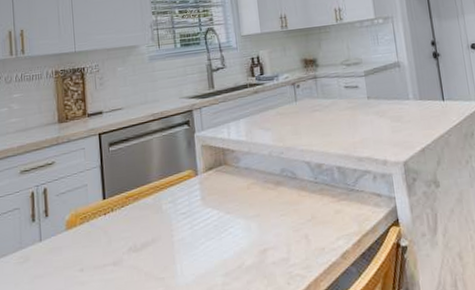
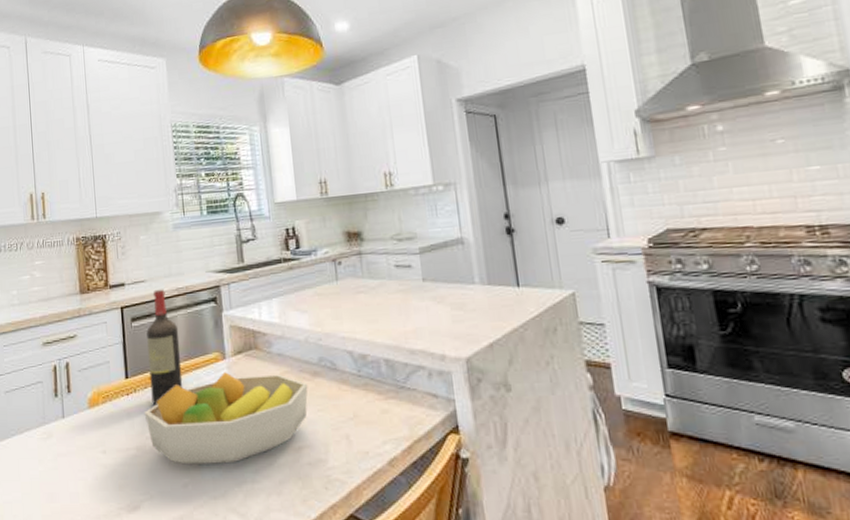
fruit bowl: none [121,185,272,275] -> present [144,372,308,465]
wine bottle: none [123,115,158,222] -> present [146,289,183,405]

